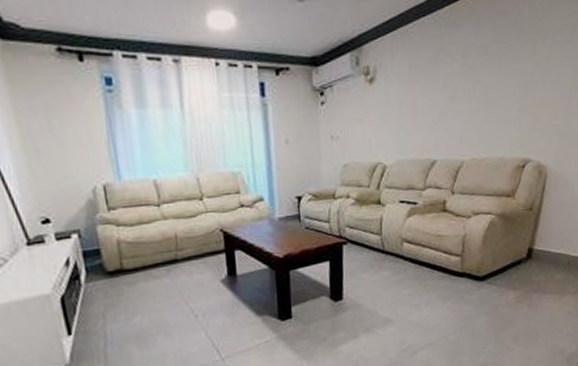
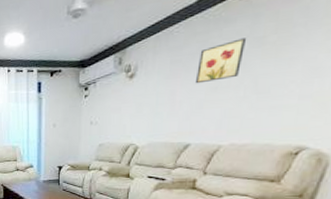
wall art: none [433,46,474,93] -> present [194,38,247,84]

